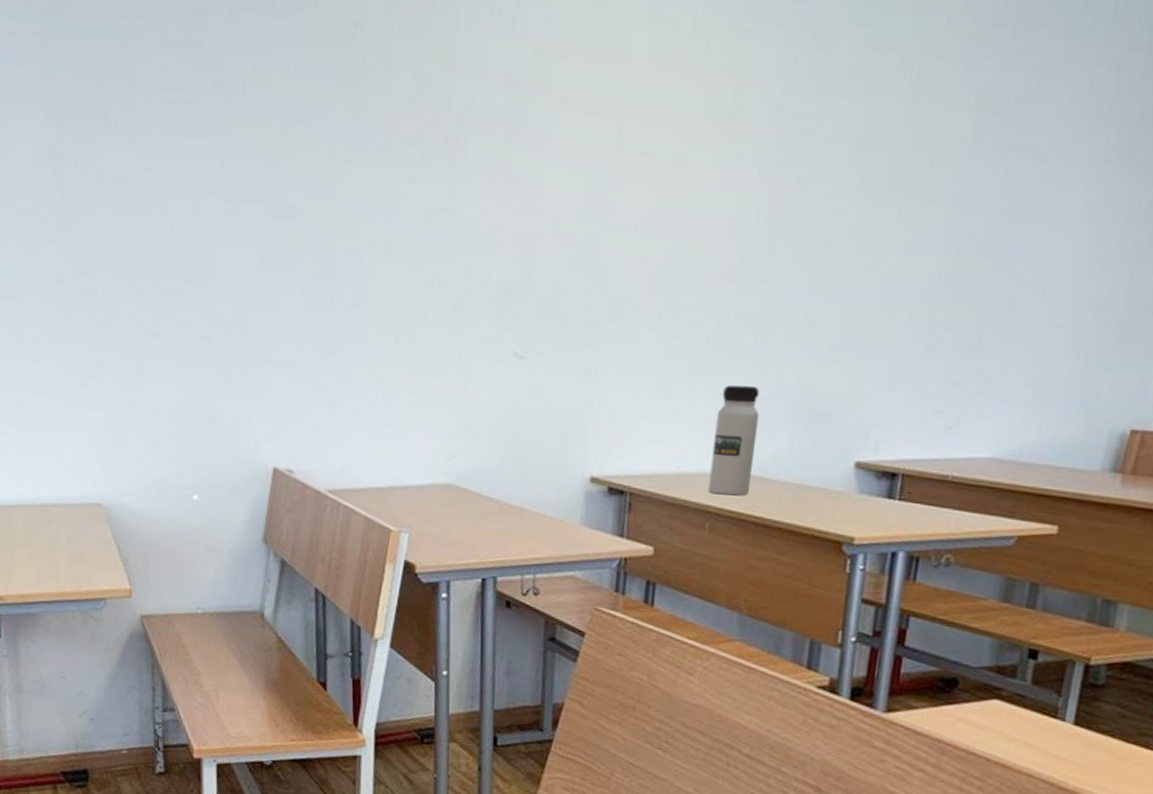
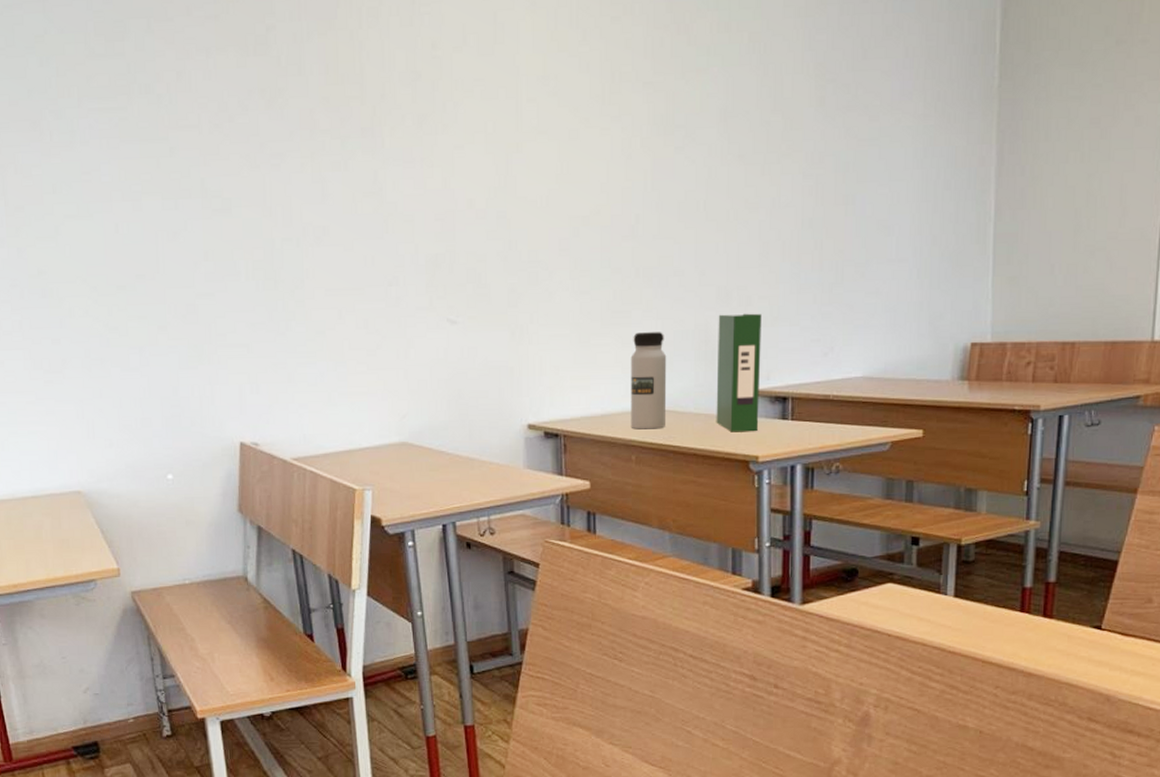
binder: none [808,372,878,510] -> present [716,313,762,433]

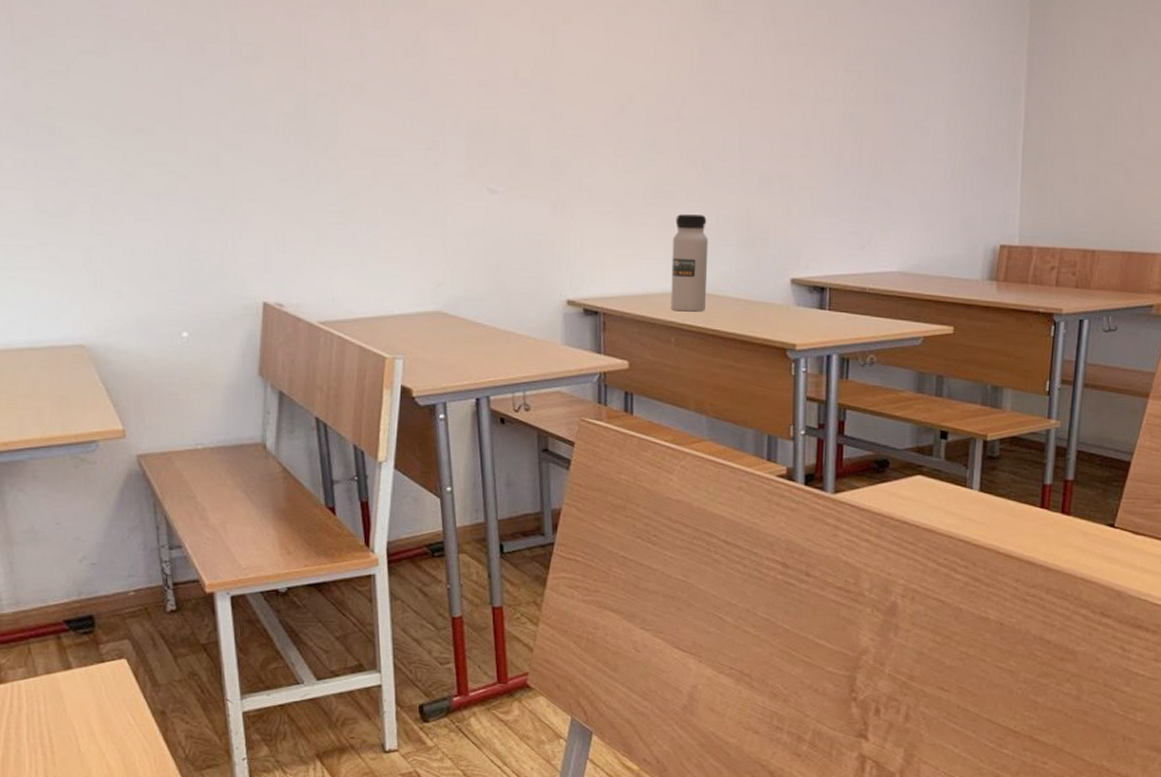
binder: present [716,313,762,433] -> none [755,201,802,320]

